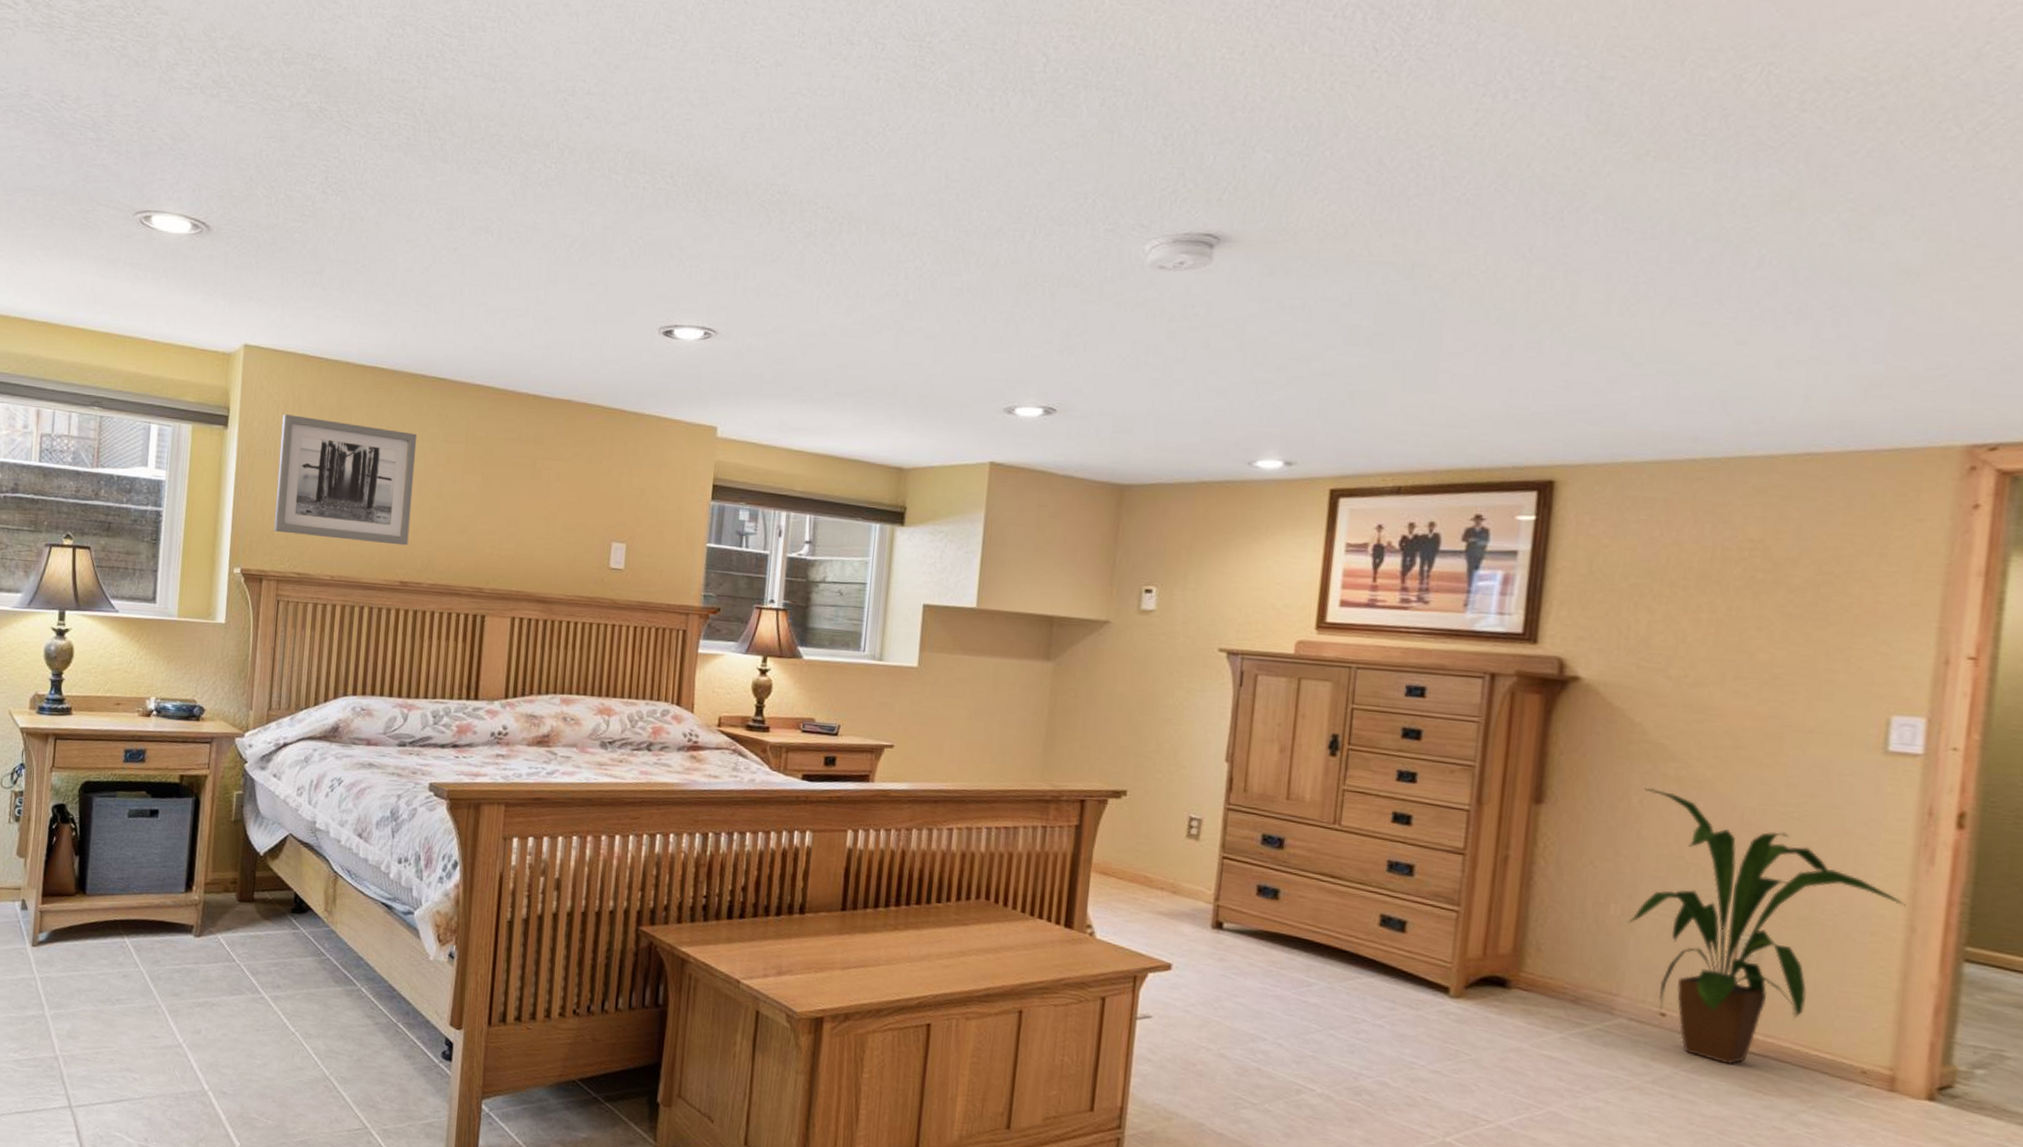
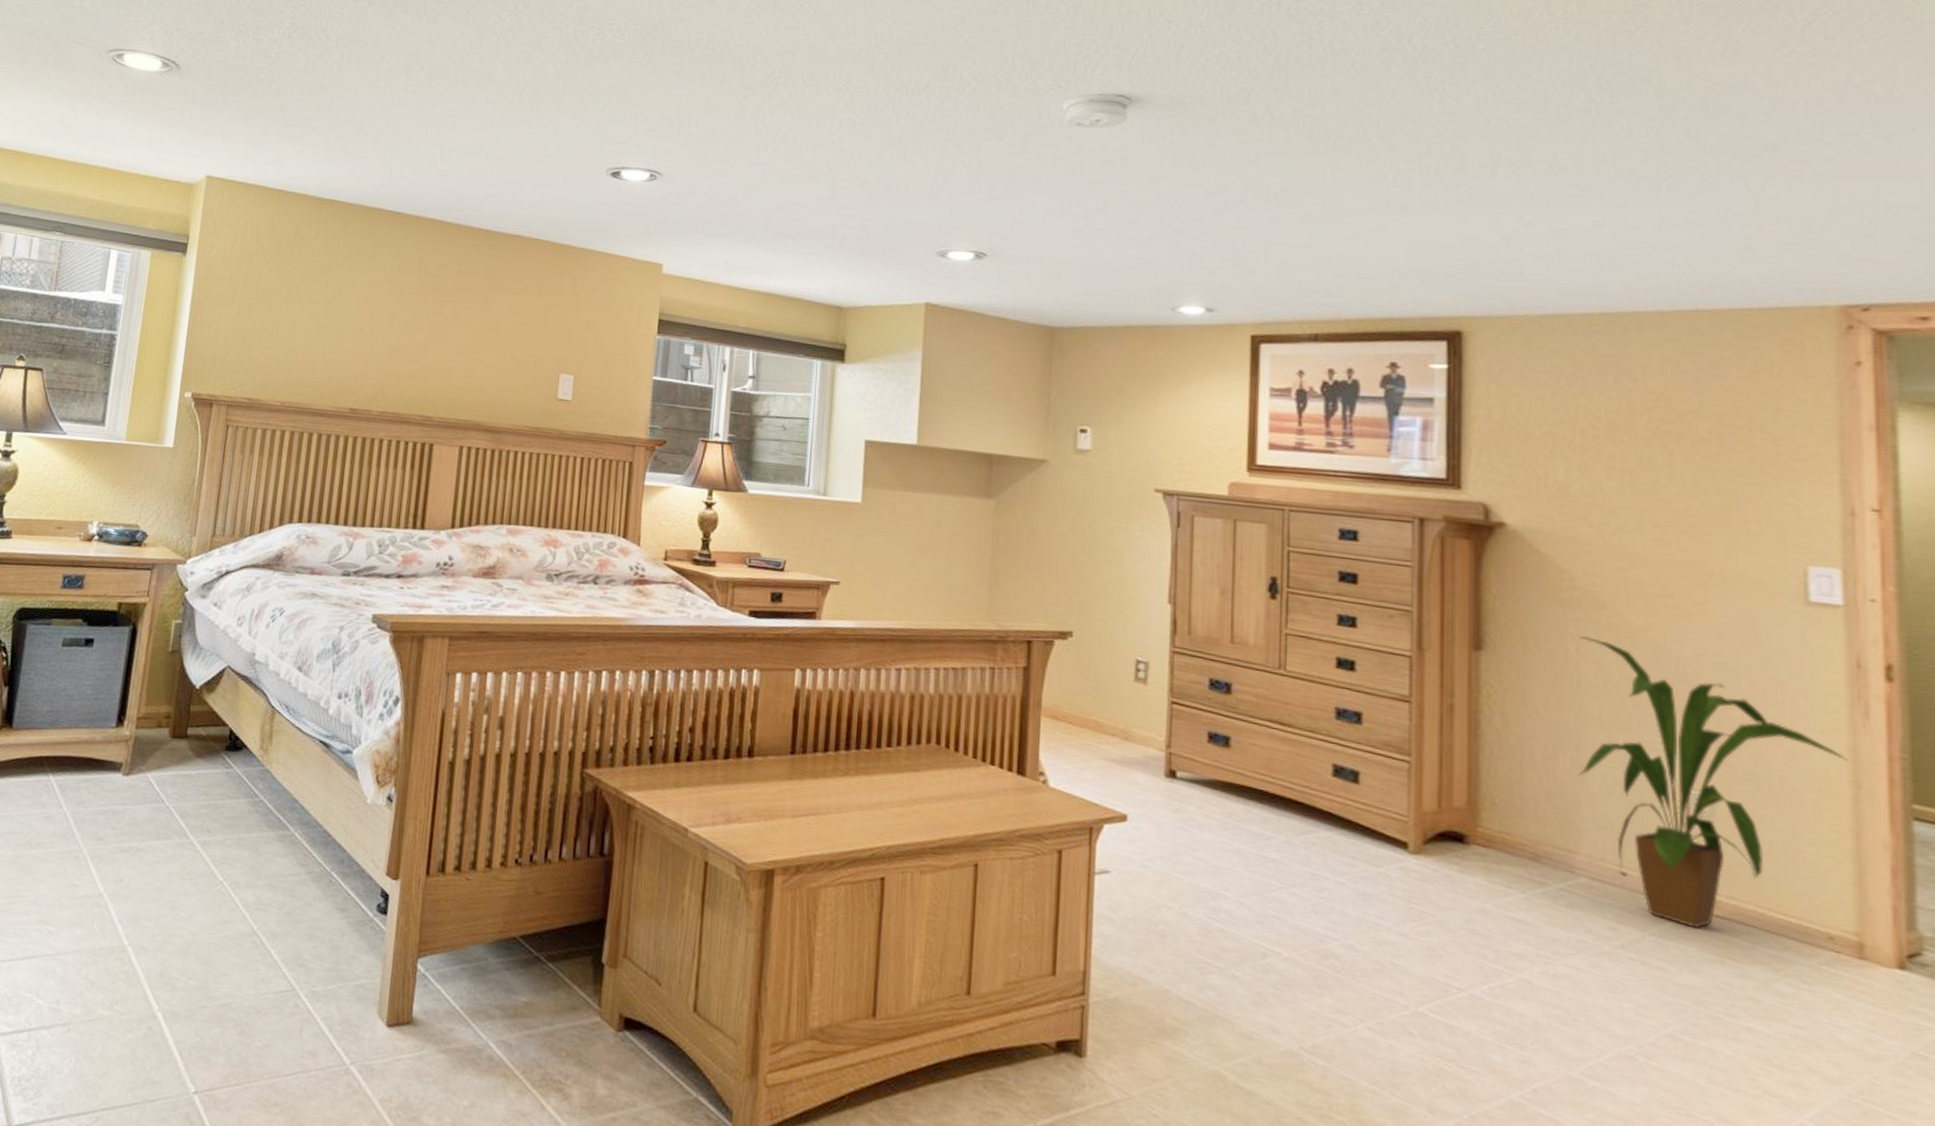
wall art: present [273,414,418,546] -> none [226,243,372,373]

